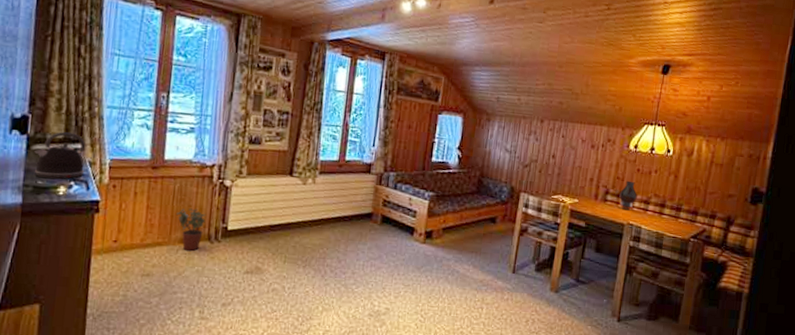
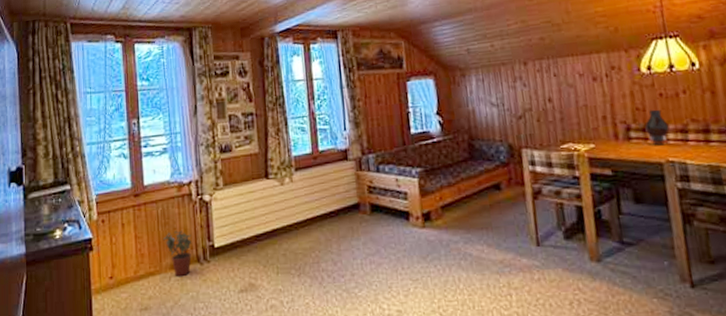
kettle: present [34,132,86,179] -> none [31,175,77,225]

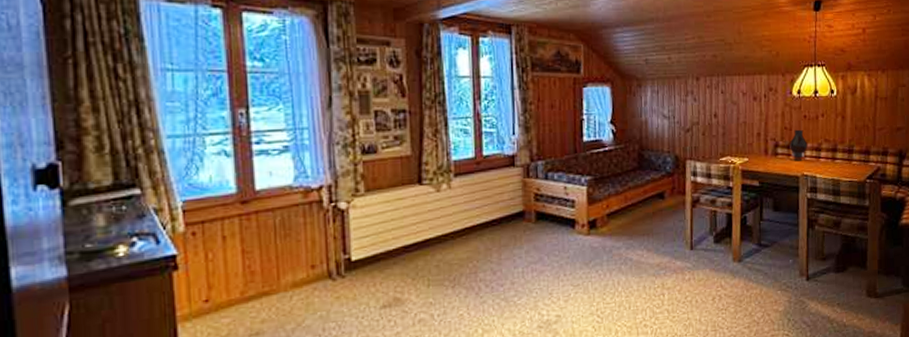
potted plant: present [162,230,192,277] -> none [281,243,322,296]

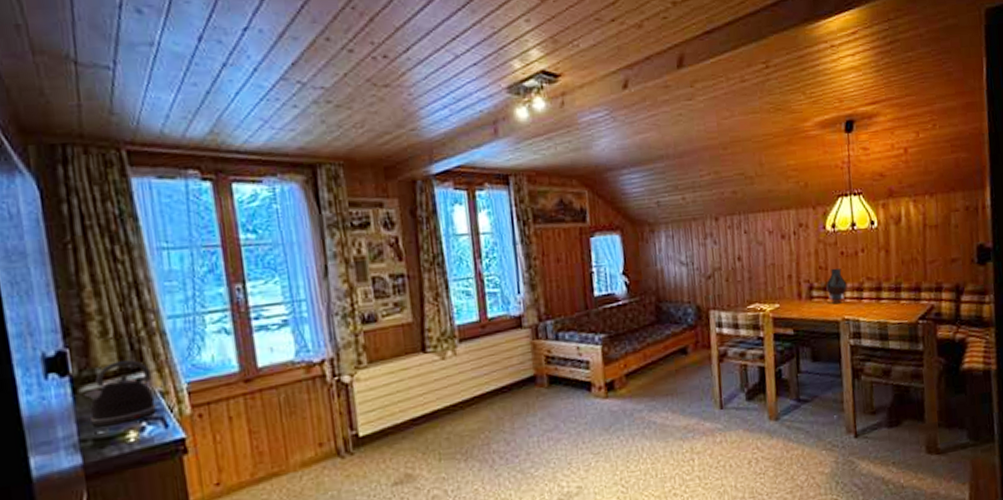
kettle: none [74,176,152,240] -> present [84,360,159,427]

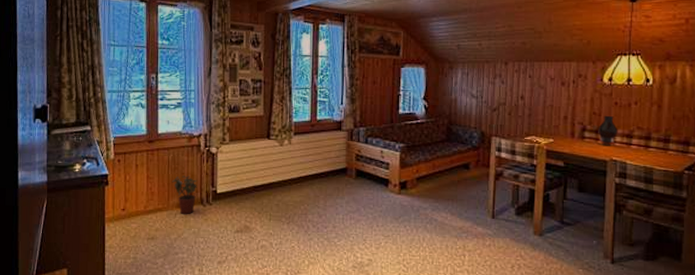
kettle: present [84,360,159,427] -> none [54,117,95,159]
potted plant: none [287,420,329,476] -> present [171,175,197,215]

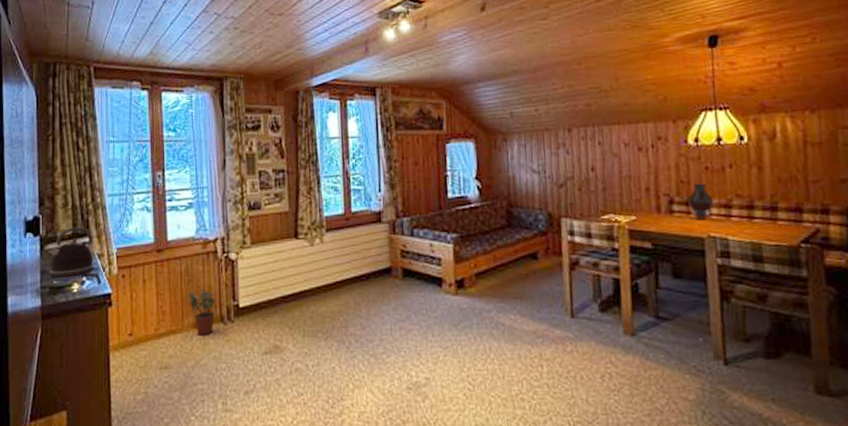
kettle: none [54,117,95,159] -> present [48,227,96,278]

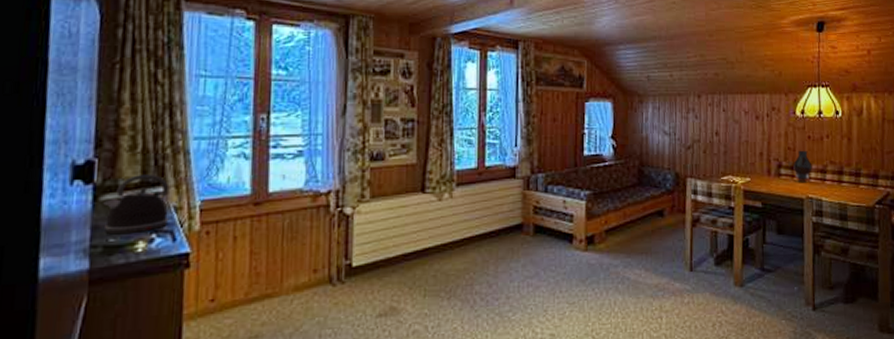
potted plant: present [185,289,216,337] -> none [286,246,324,300]

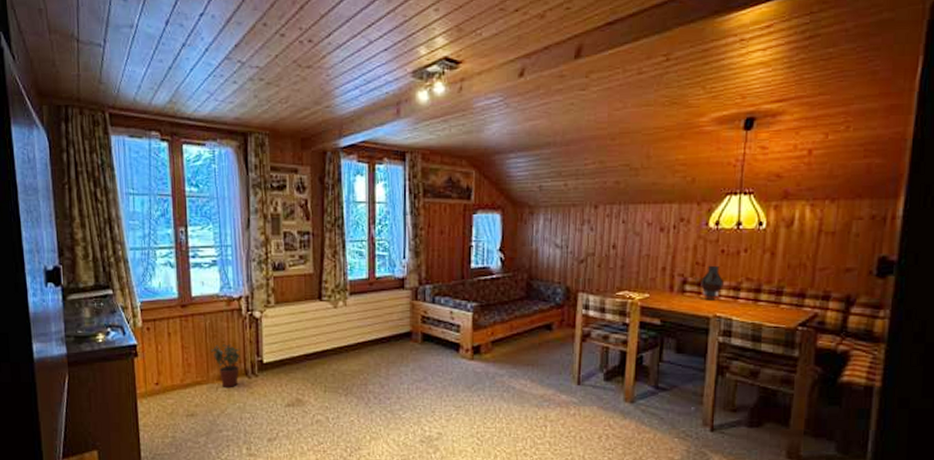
kettle: present [103,175,171,235] -> none [70,279,120,328]
potted plant: none [286,246,324,300] -> present [210,344,240,388]

